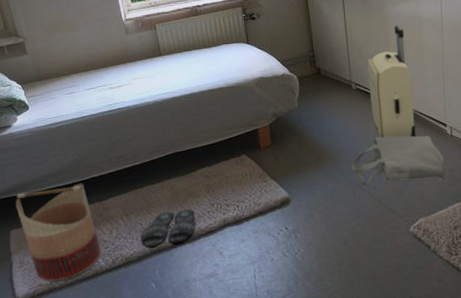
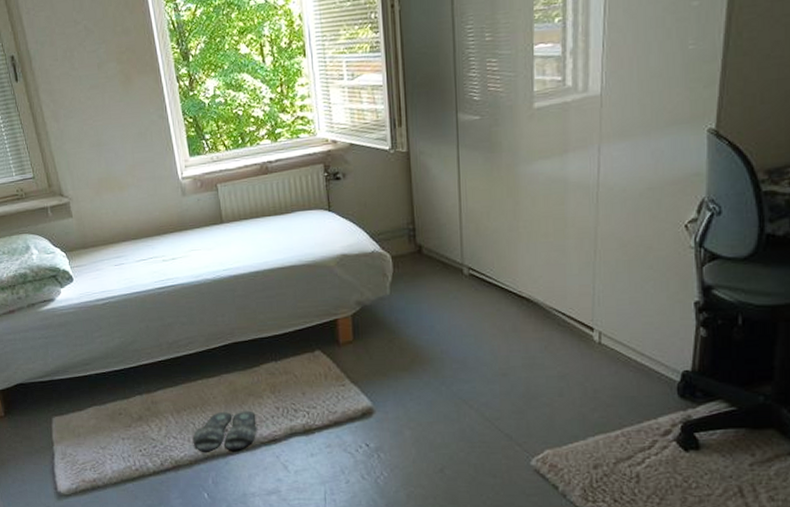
basket: present [15,183,101,282] -> none [58,370,149,479]
tote bag: present [351,135,445,185] -> none [456,339,586,401]
suitcase: present [367,24,416,138] -> none [486,189,549,343]

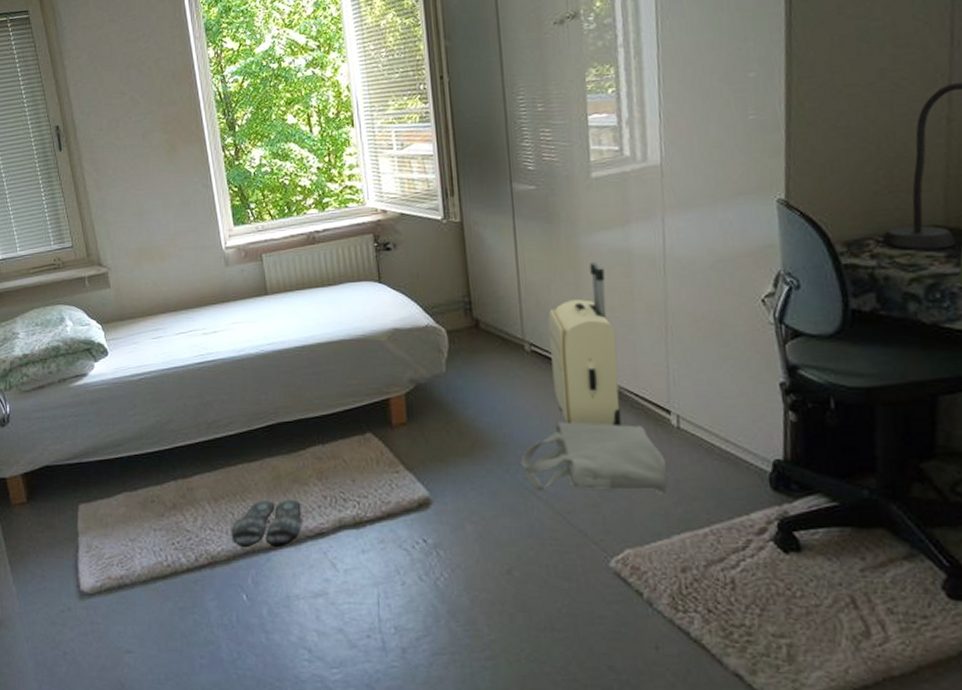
tote bag: none [456,339,586,401] -> present [520,422,667,493]
suitcase: none [486,189,549,343] -> present [548,261,622,427]

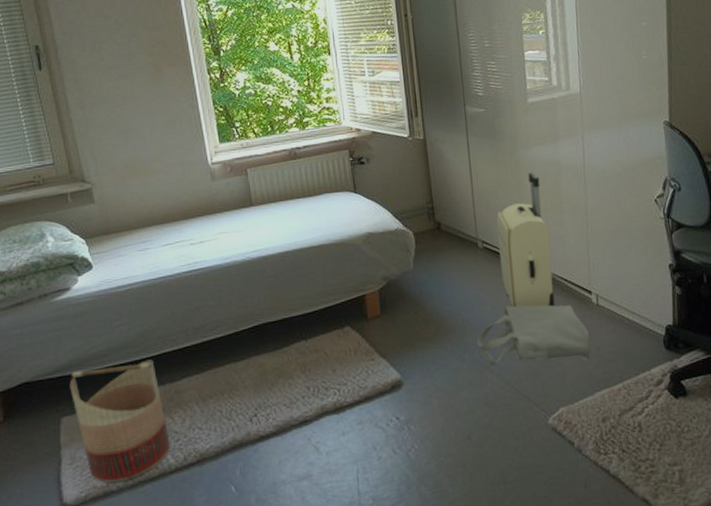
basket: none [86,453,182,576] -> present [69,359,171,483]
slippers: present [231,499,303,546] -> none [219,392,289,441]

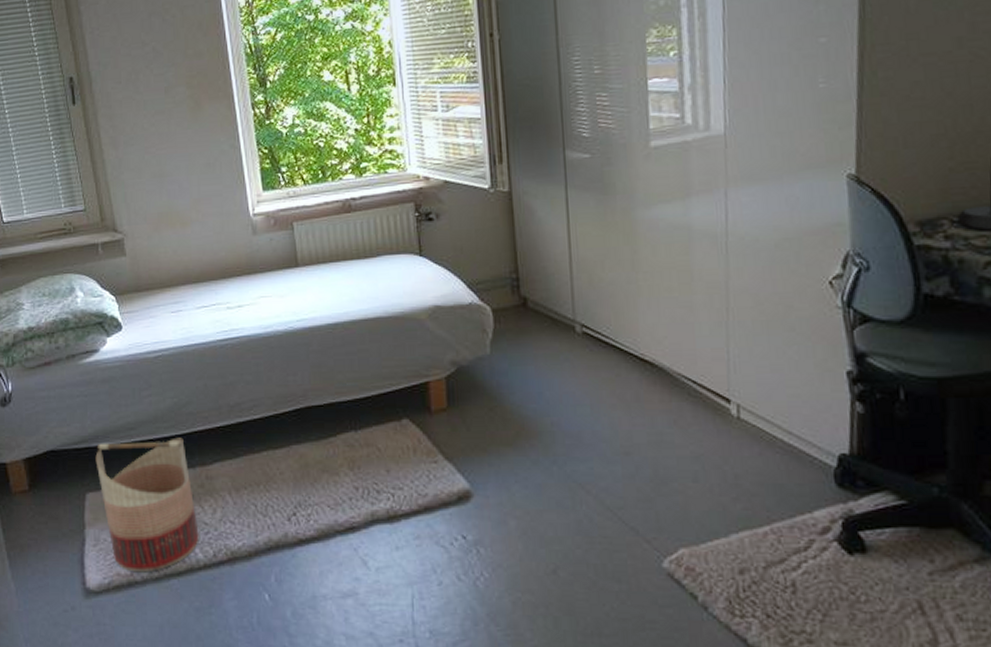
tote bag: present [476,304,590,365] -> none [569,410,726,488]
suitcase: present [496,171,555,308] -> none [601,236,678,416]

